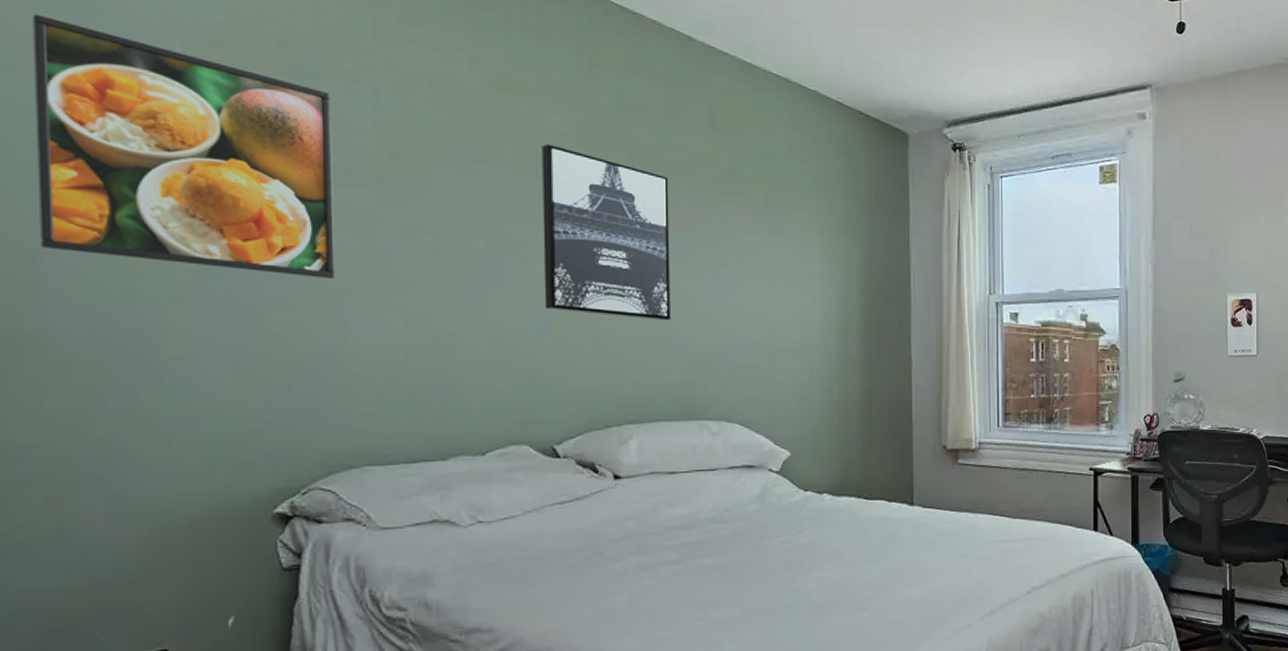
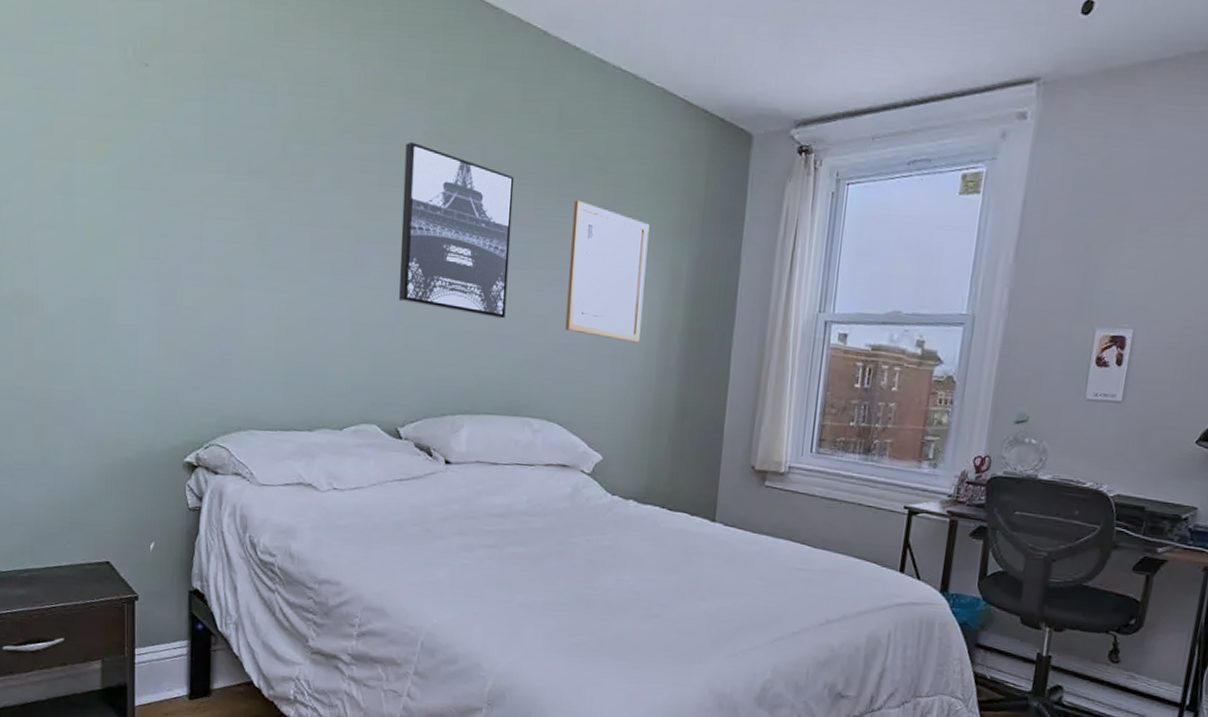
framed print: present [31,14,336,280] -> none [31,24,240,263]
wall art: none [735,198,817,336] -> present [565,200,650,343]

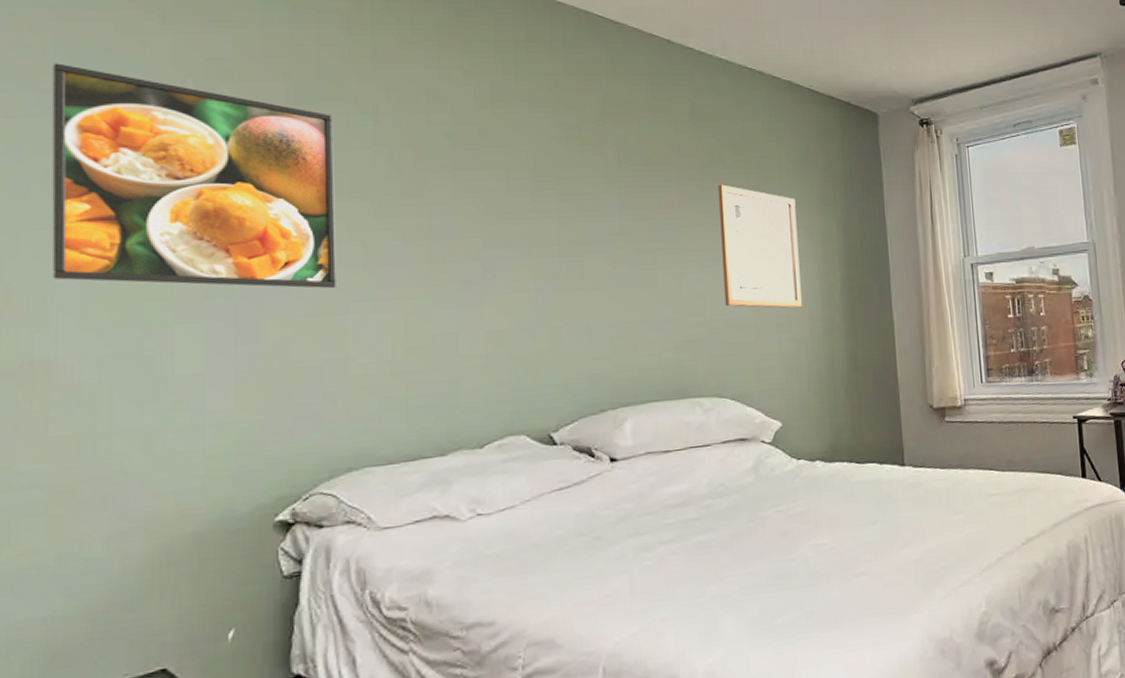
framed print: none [31,24,240,263] -> present [51,63,338,289]
wall art: present [399,141,515,319] -> none [533,147,660,305]

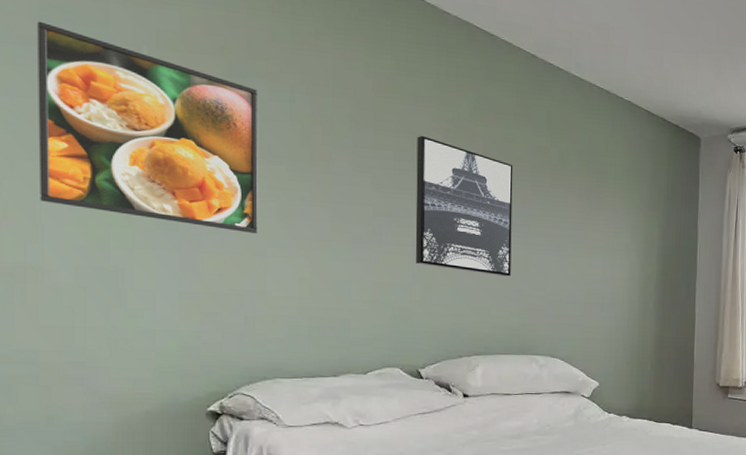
wall art: none [533,147,660,305] -> present [415,135,513,277]
wall art: present [717,184,802,308] -> none [562,183,626,293]

